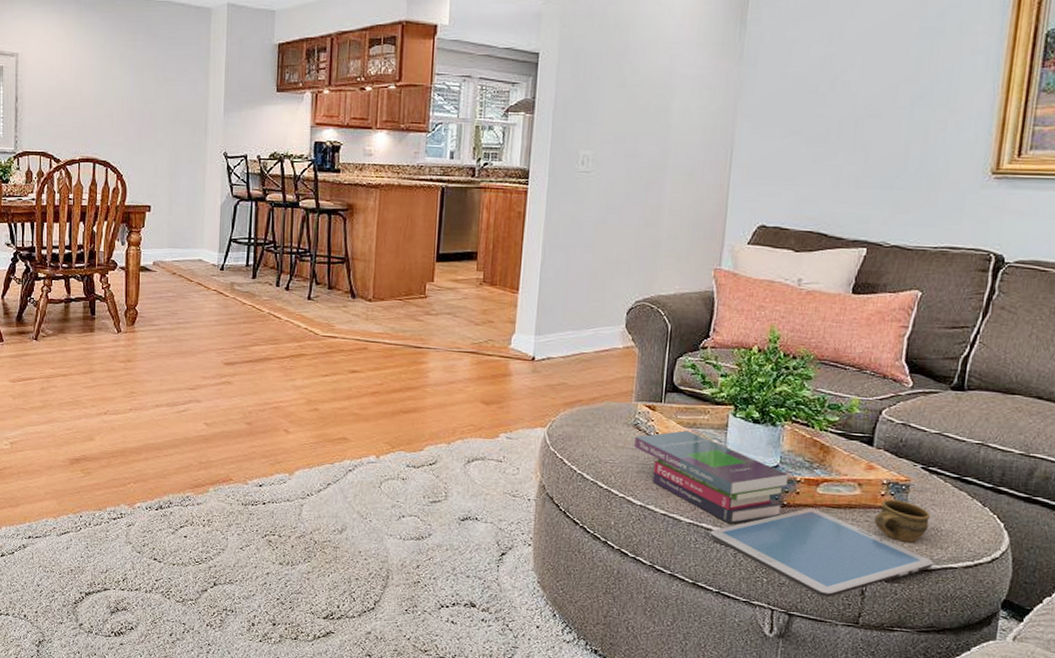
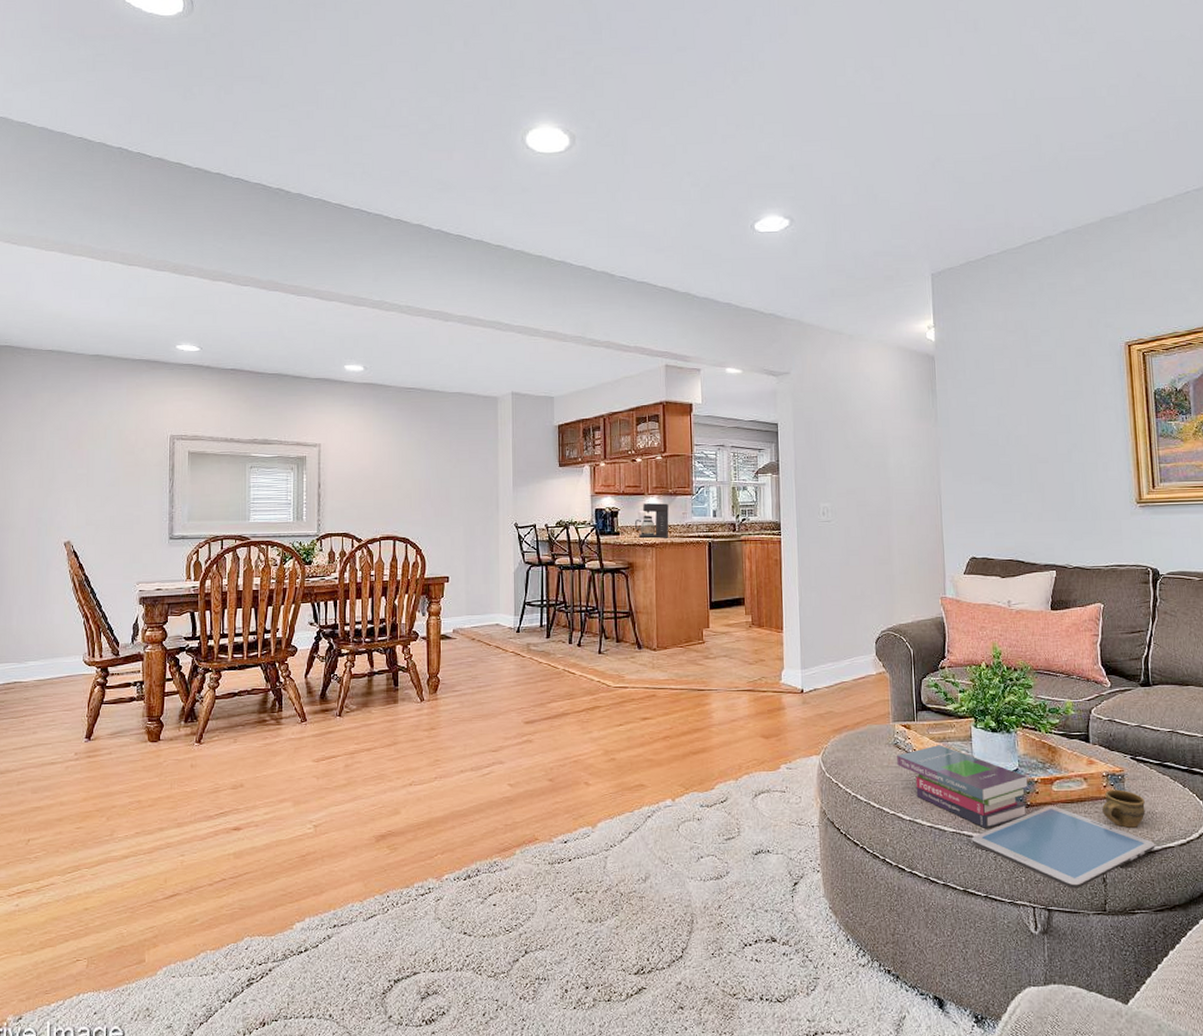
coffee maker: none [358,139,399,181] -> present [635,503,669,540]

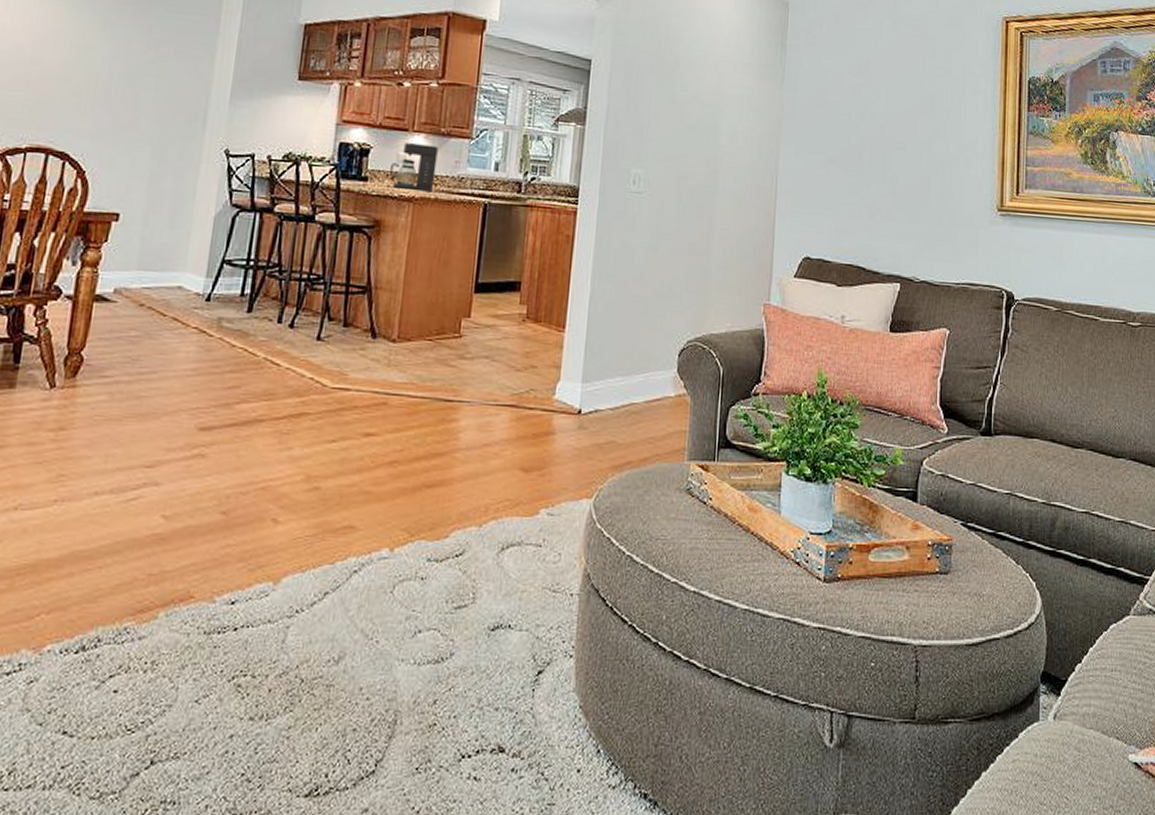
books: present [897,745,1028,828] -> none [687,494,842,606]
tablet: present [971,805,1155,890] -> none [766,579,979,690]
cup: present [1102,789,1146,828] -> none [923,563,972,613]

